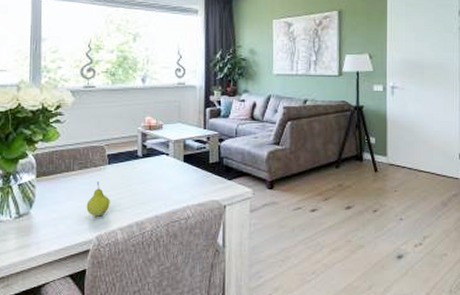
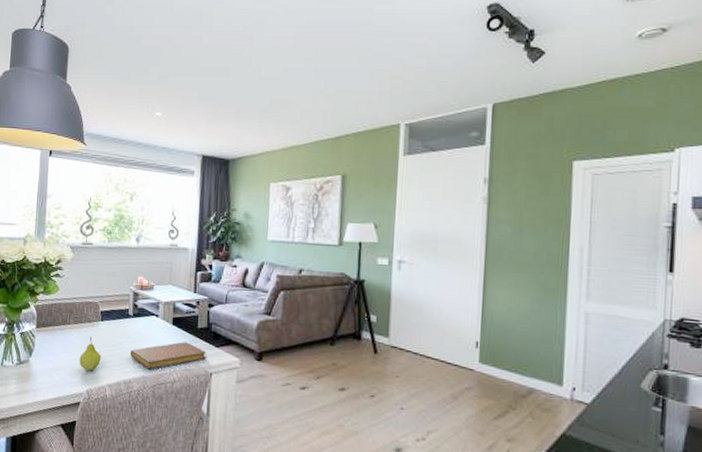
notebook: none [142,178,219,209] -> present [130,342,207,370]

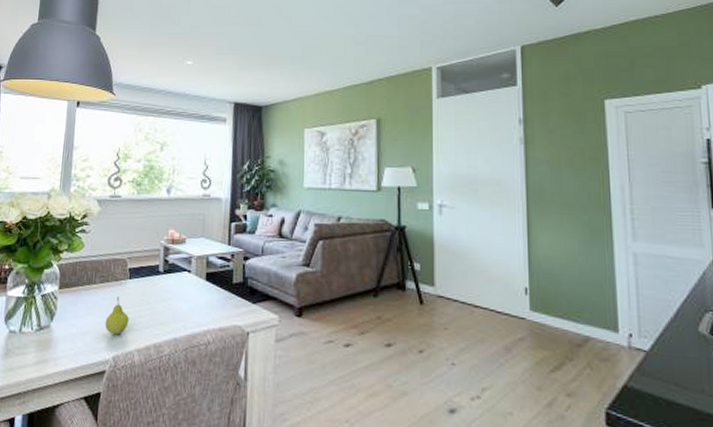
notebook: present [130,342,207,370] -> none [161,299,243,331]

